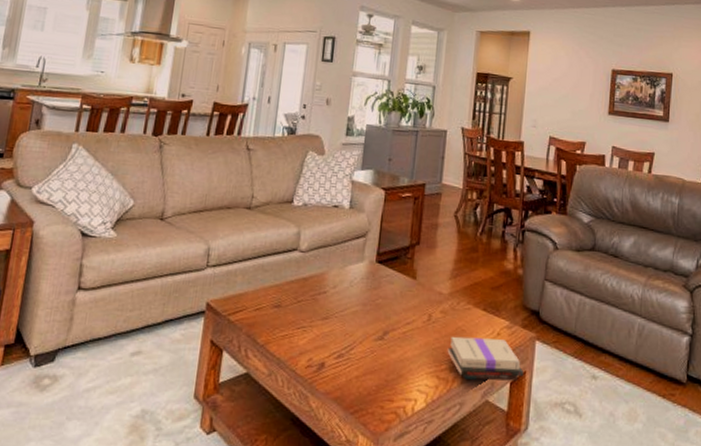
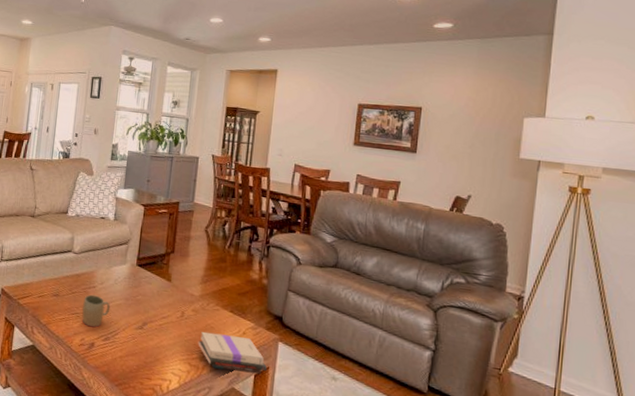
mug: none [309,302,345,343] -> present [81,294,111,327]

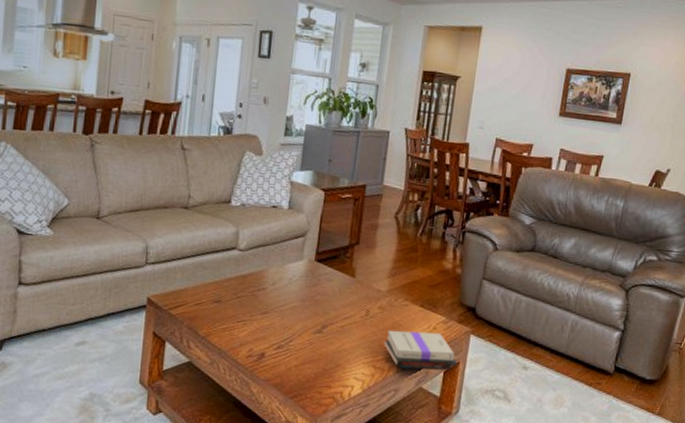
mug: present [81,294,111,327] -> none [249,298,284,335]

